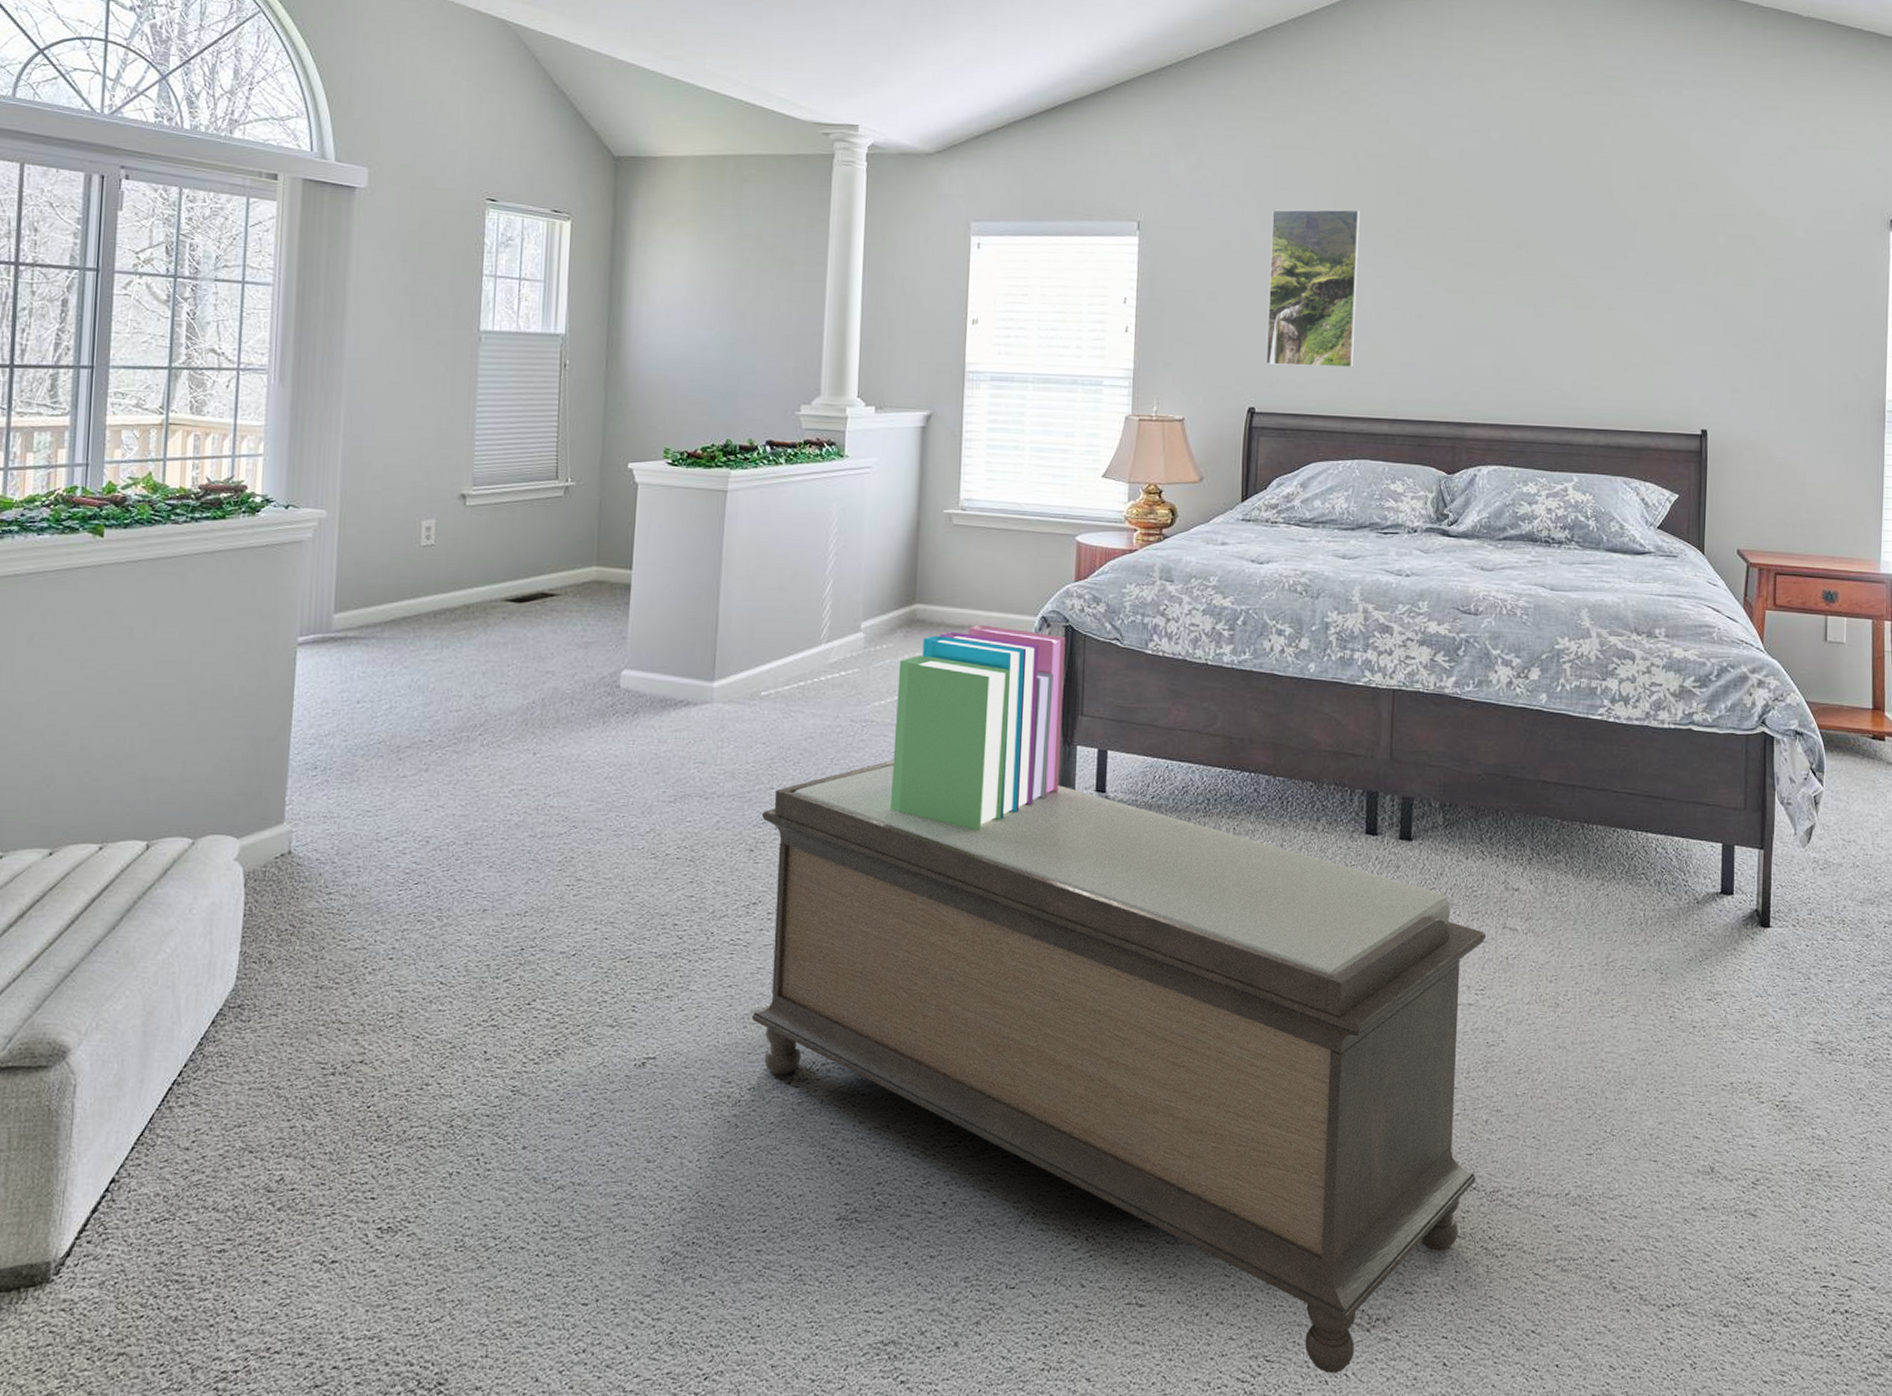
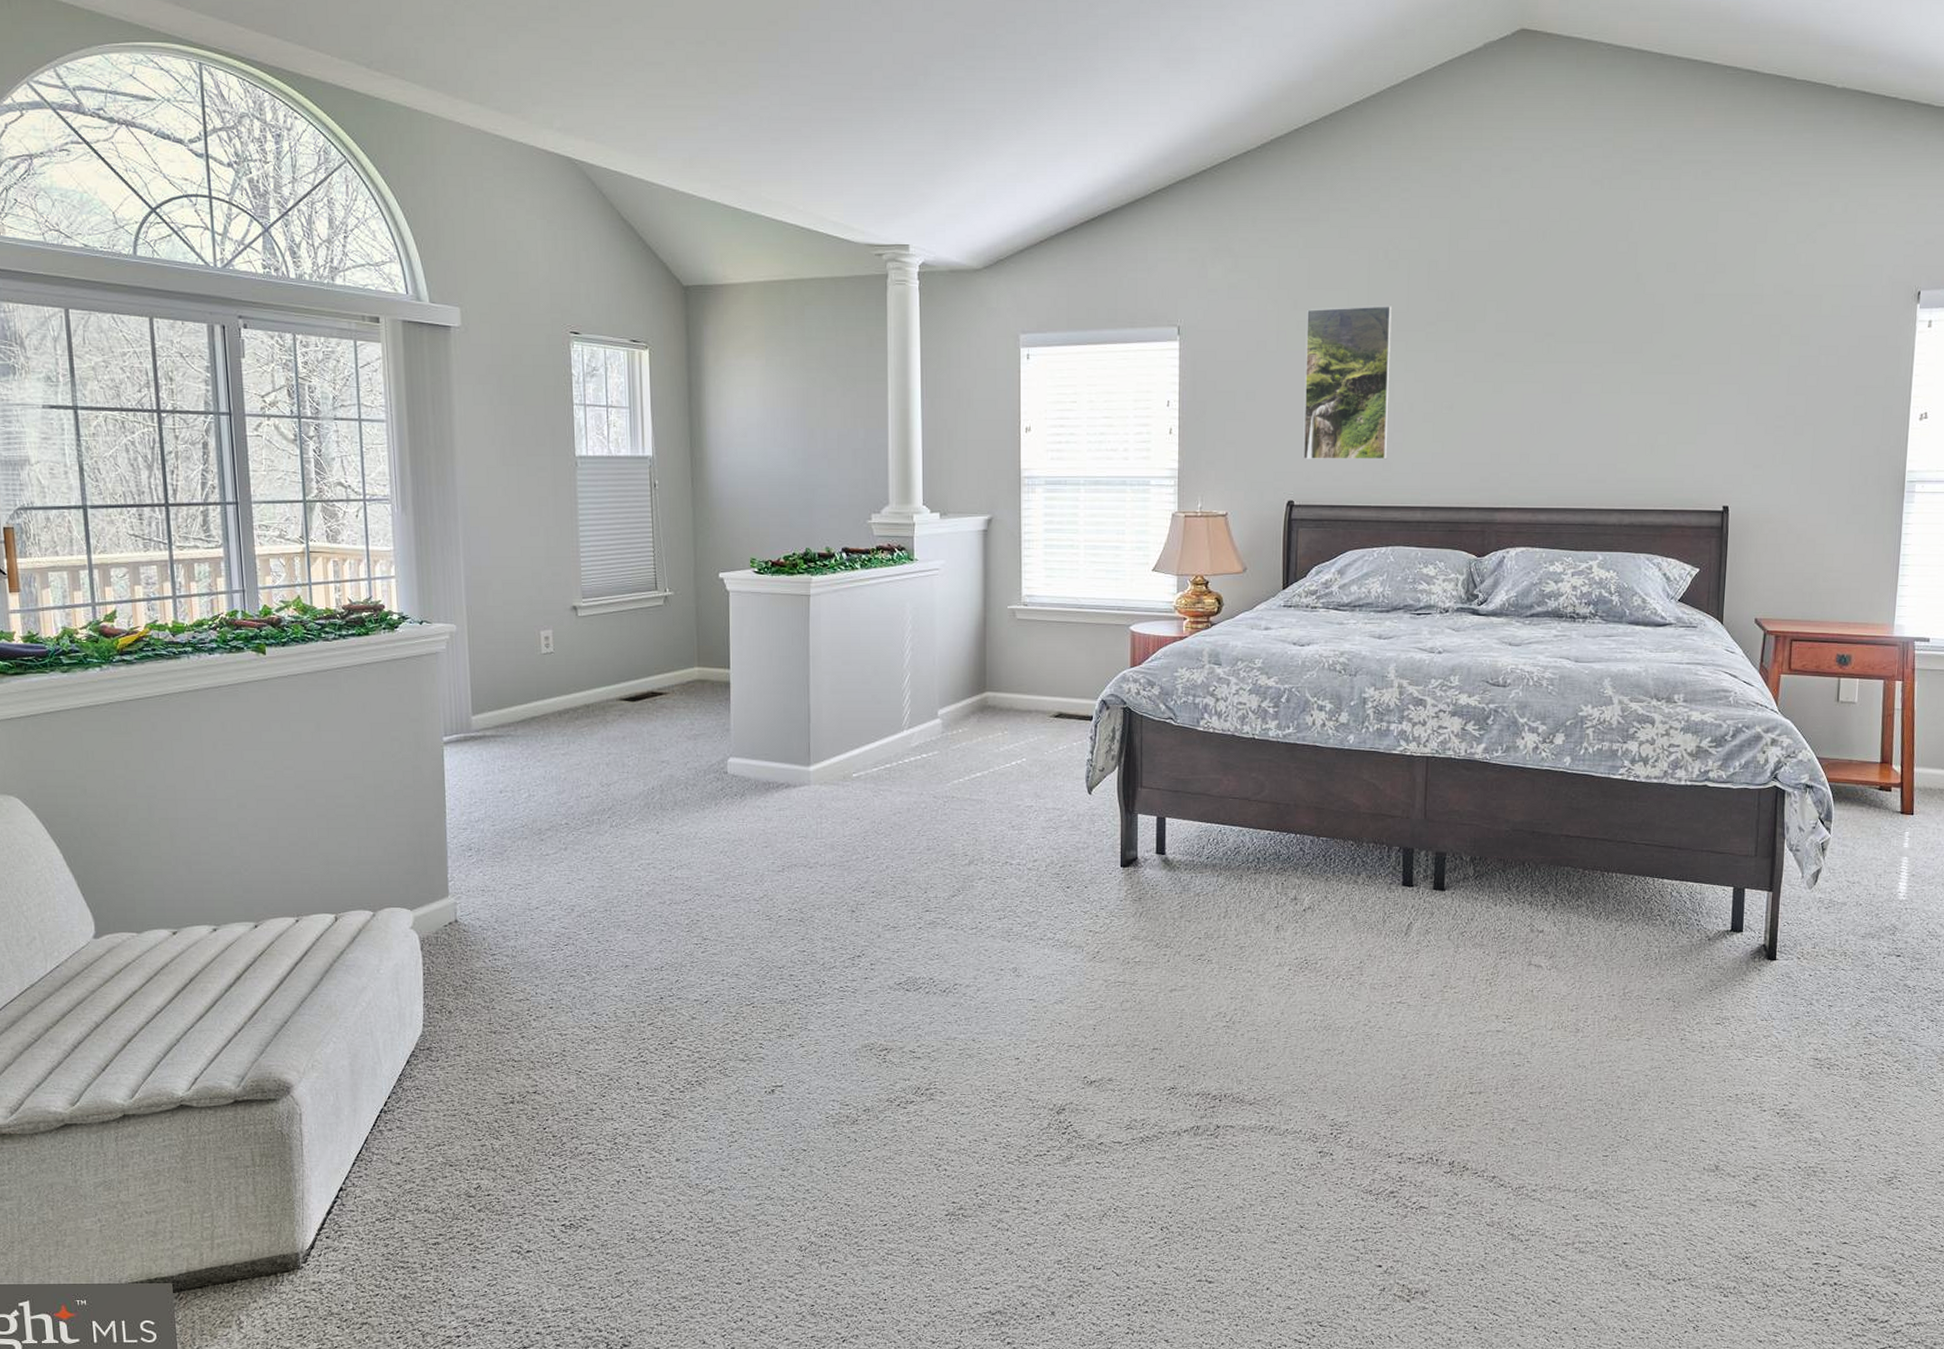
bench: present [751,760,1487,1373] -> none [861,830,1514,1335]
books: present [891,625,1066,830] -> none [973,709,1124,890]

